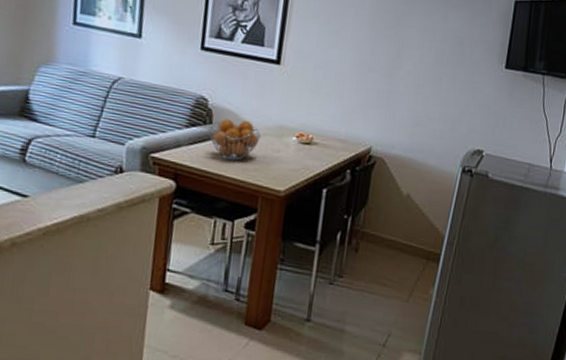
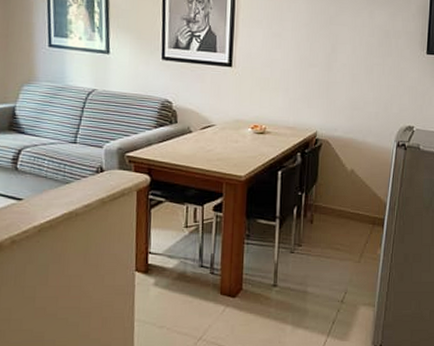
fruit basket: present [208,118,261,161] -> none [175,117,221,153]

